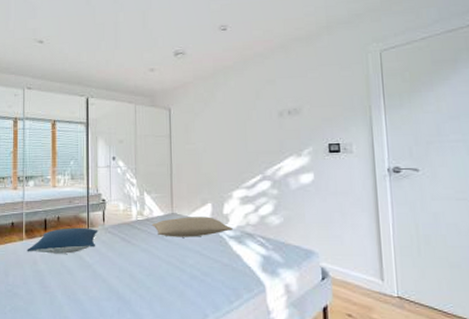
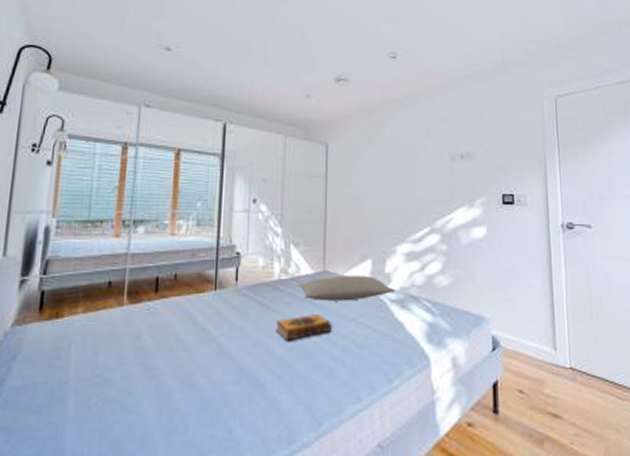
pillow: present [27,227,99,254] -> none [127,289,229,324]
hardback book: none [136,248,182,268] -> present [276,314,333,341]

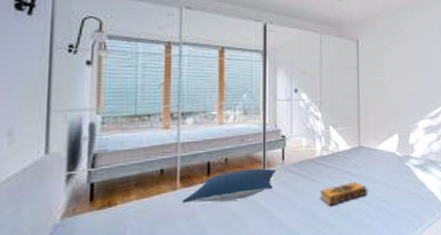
pillow: none [127,289,229,324] -> present [182,168,277,204]
pillow: present [297,276,395,301] -> none [337,147,418,171]

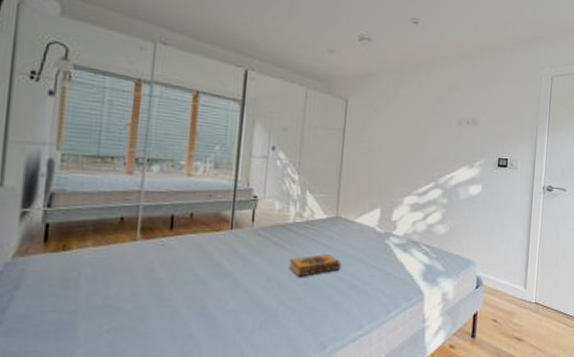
pillow: present [182,168,277,204] -> none [141,227,245,259]

